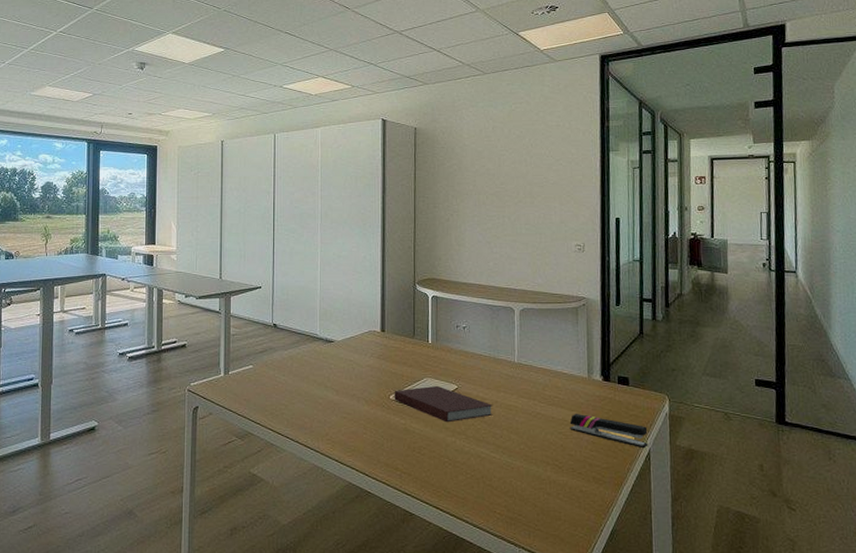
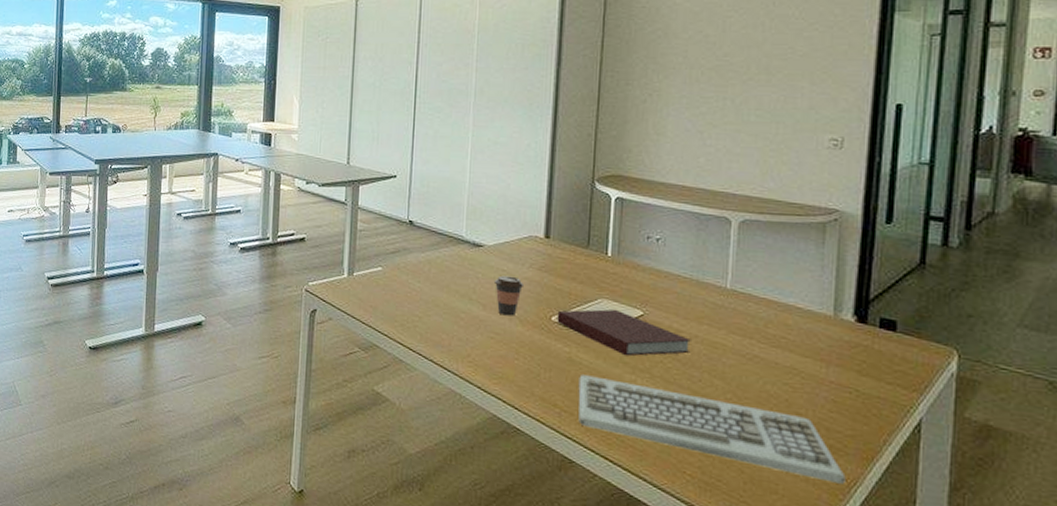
coffee cup: none [343,365,368,398] -> present [493,275,525,316]
keyboard: none [413,441,606,506] -> present [578,374,846,484]
stapler: present [569,414,648,449] -> none [800,361,921,417]

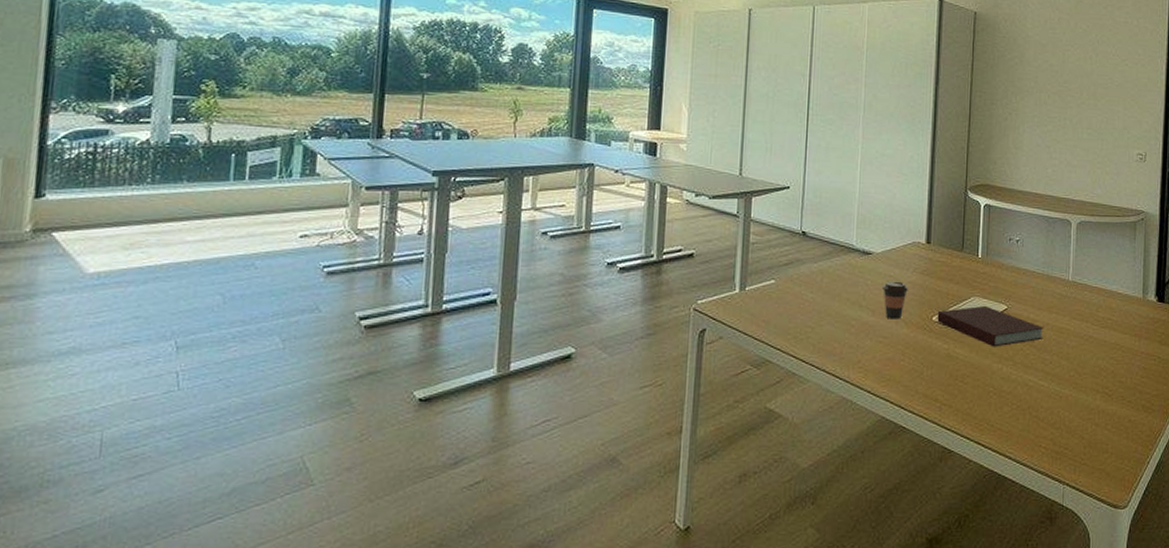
keyboard: present [578,374,846,484] -> none [955,368,1153,436]

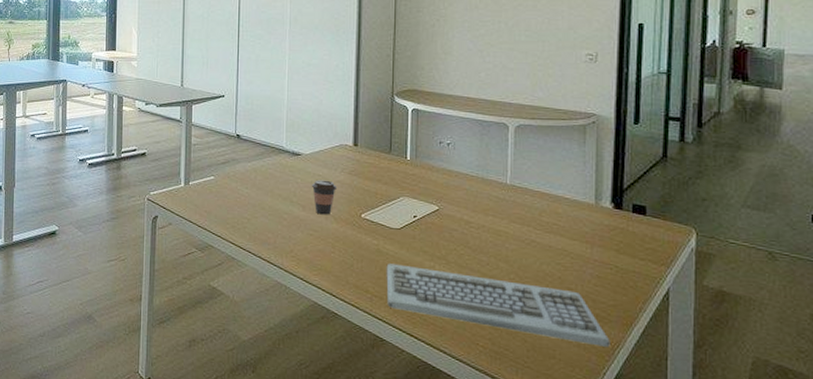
notebook: present [937,305,1044,347] -> none [366,205,479,246]
keyboard: none [955,368,1153,436] -> present [386,263,610,347]

